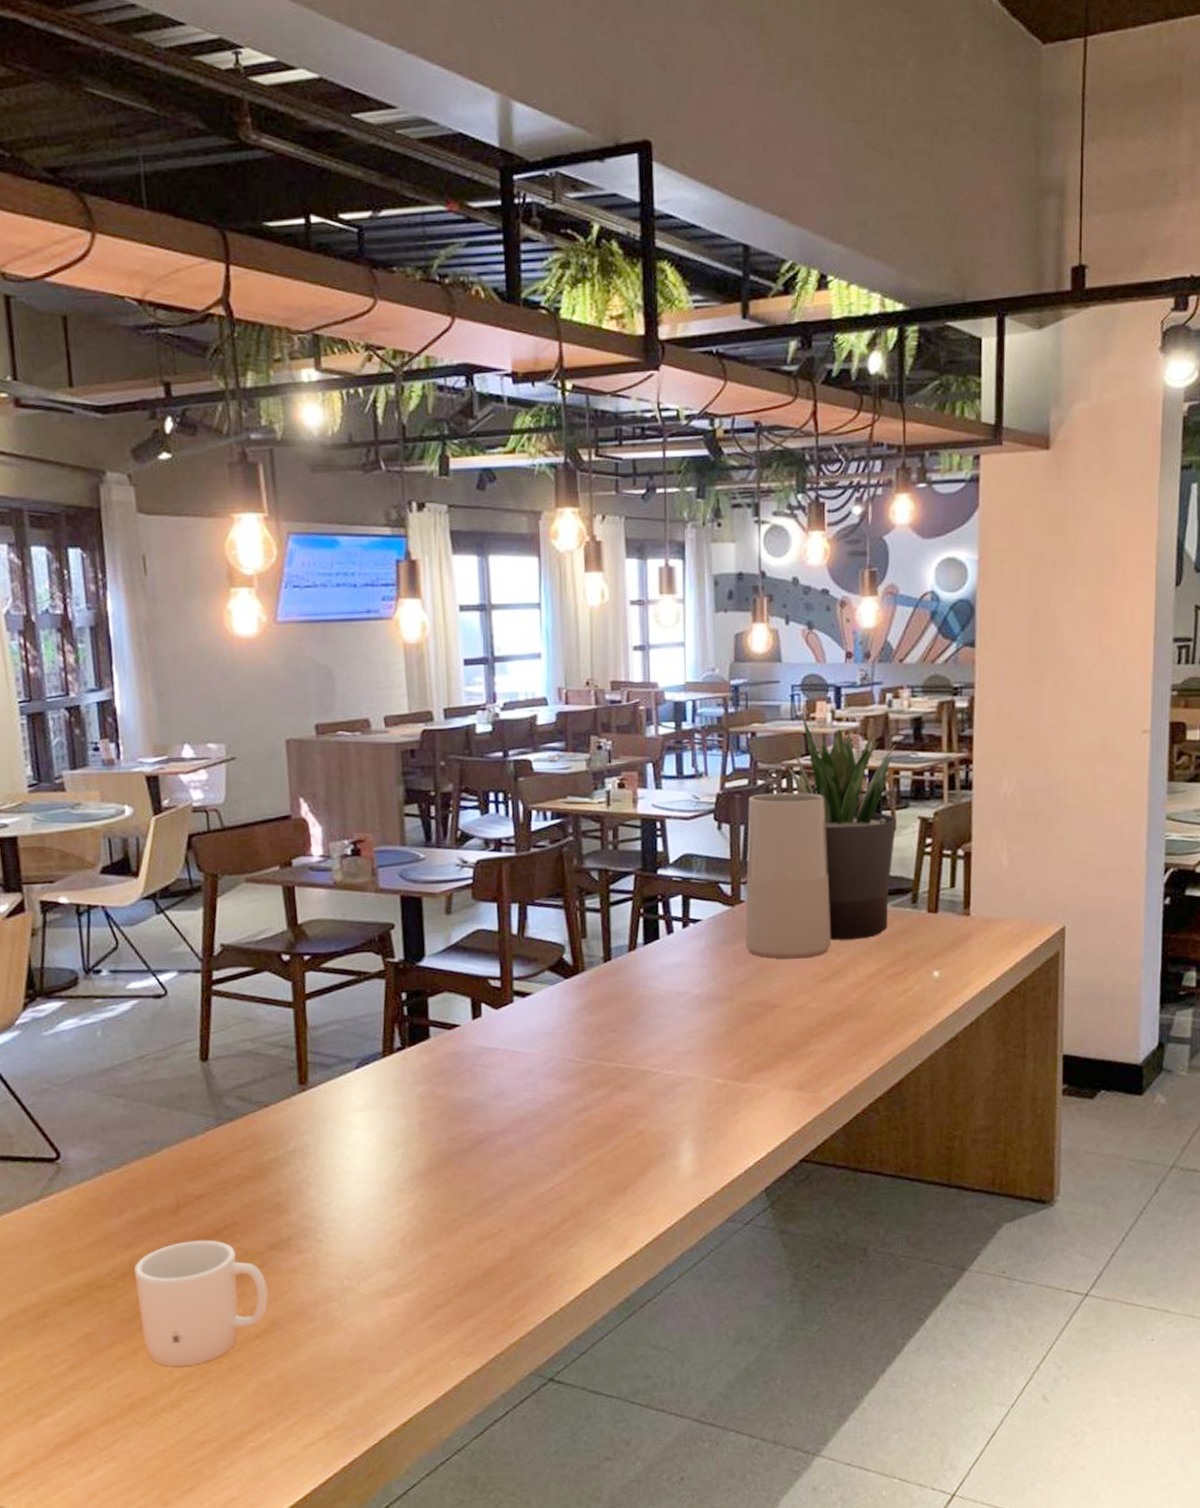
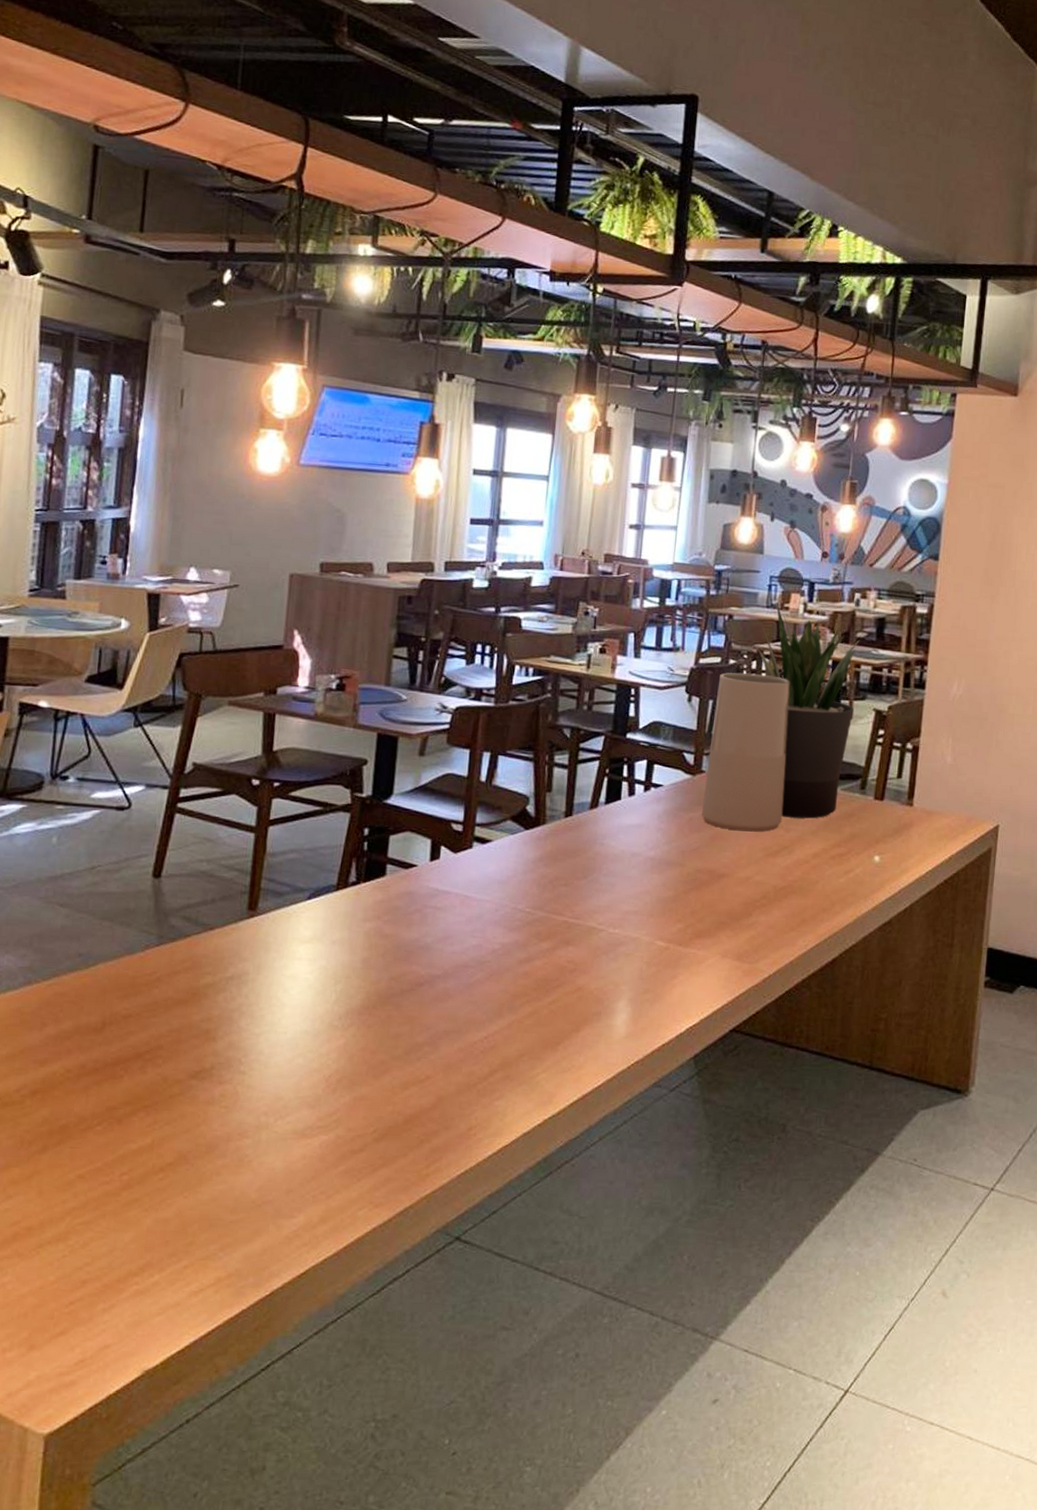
mug: present [134,1239,269,1367] -> none [41,1061,182,1196]

